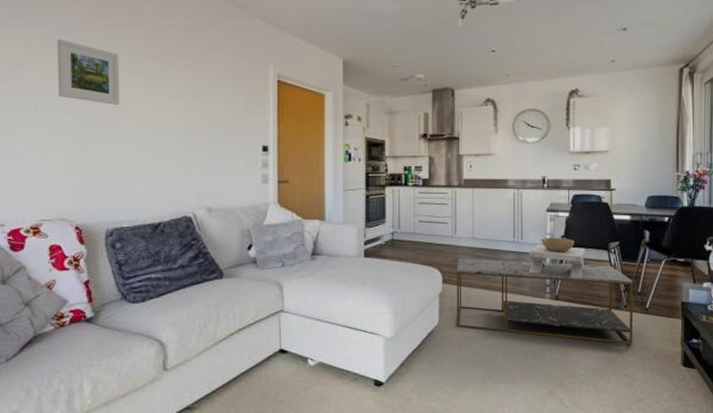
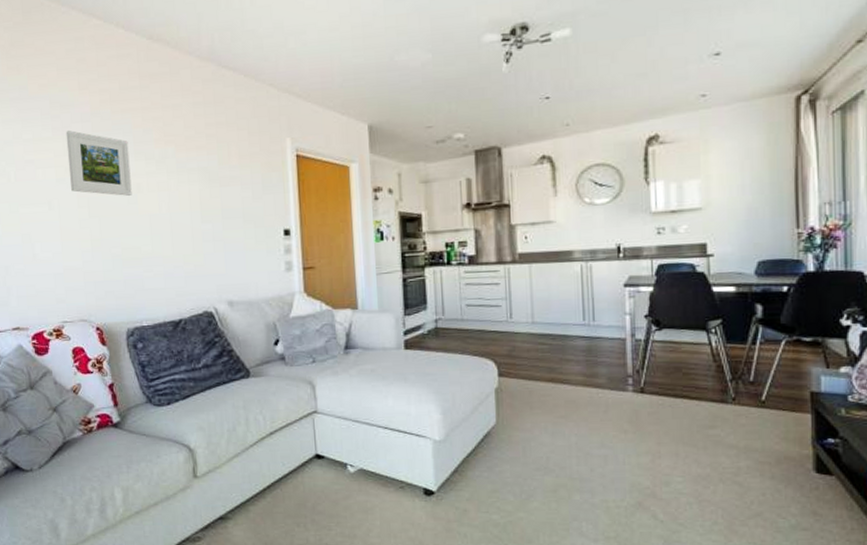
coffee table: present [456,258,634,345] -> none [514,346,746,446]
decorative bowl: present [529,237,585,279] -> none [604,317,677,367]

